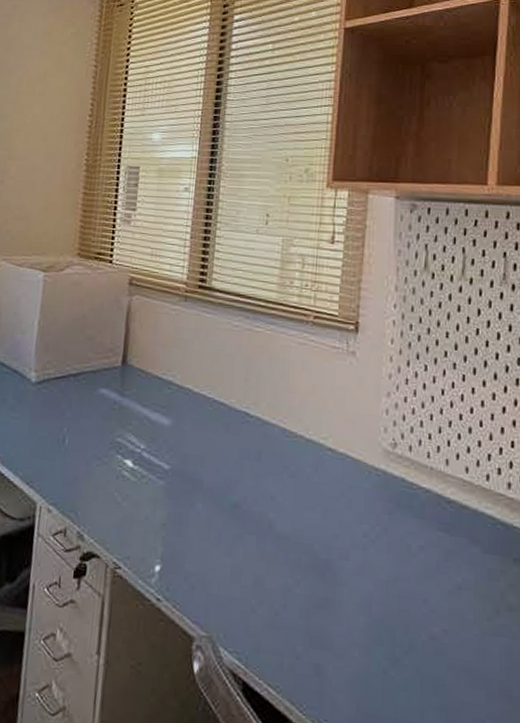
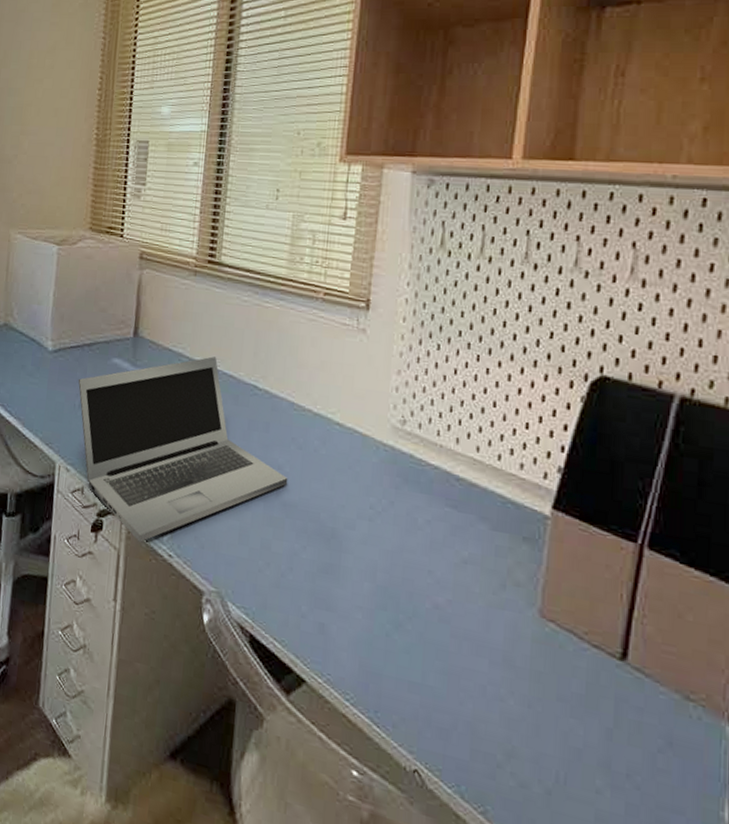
laptop: none [62,384,281,587] -> present [78,356,289,543]

